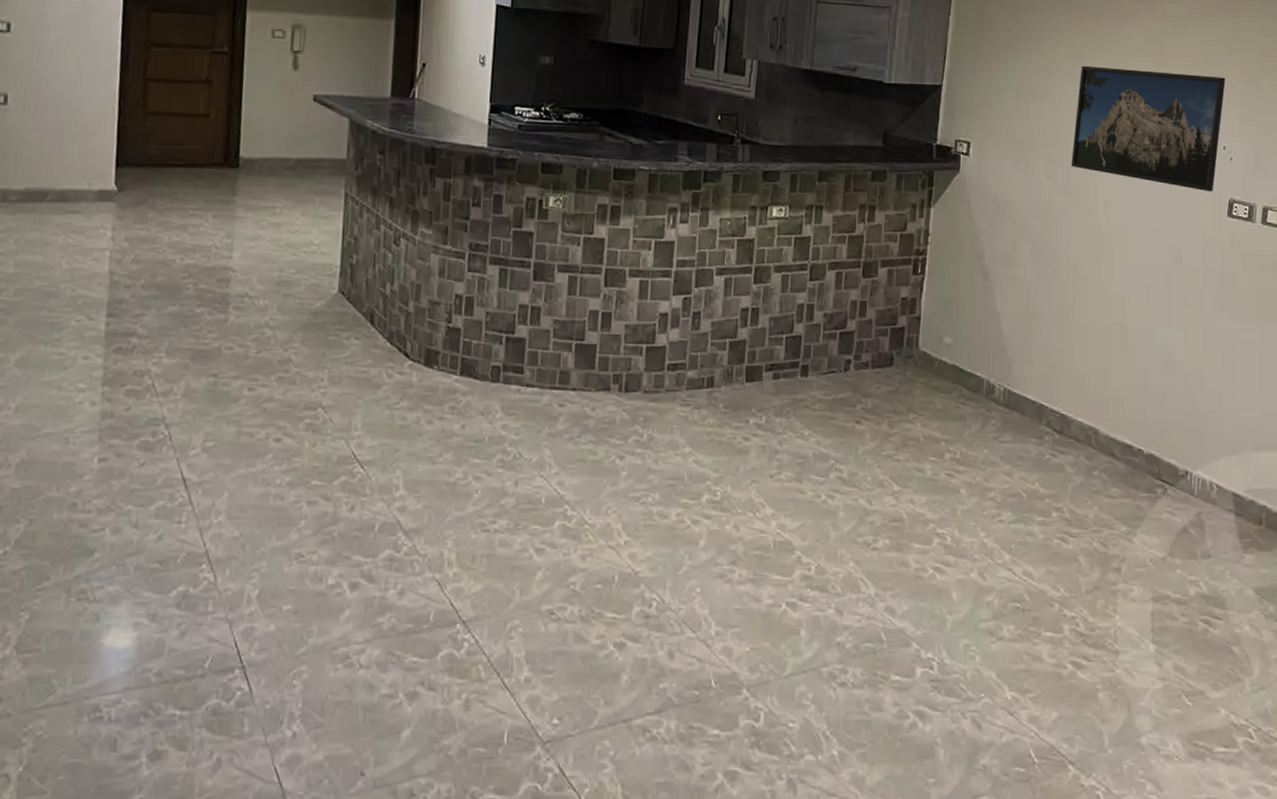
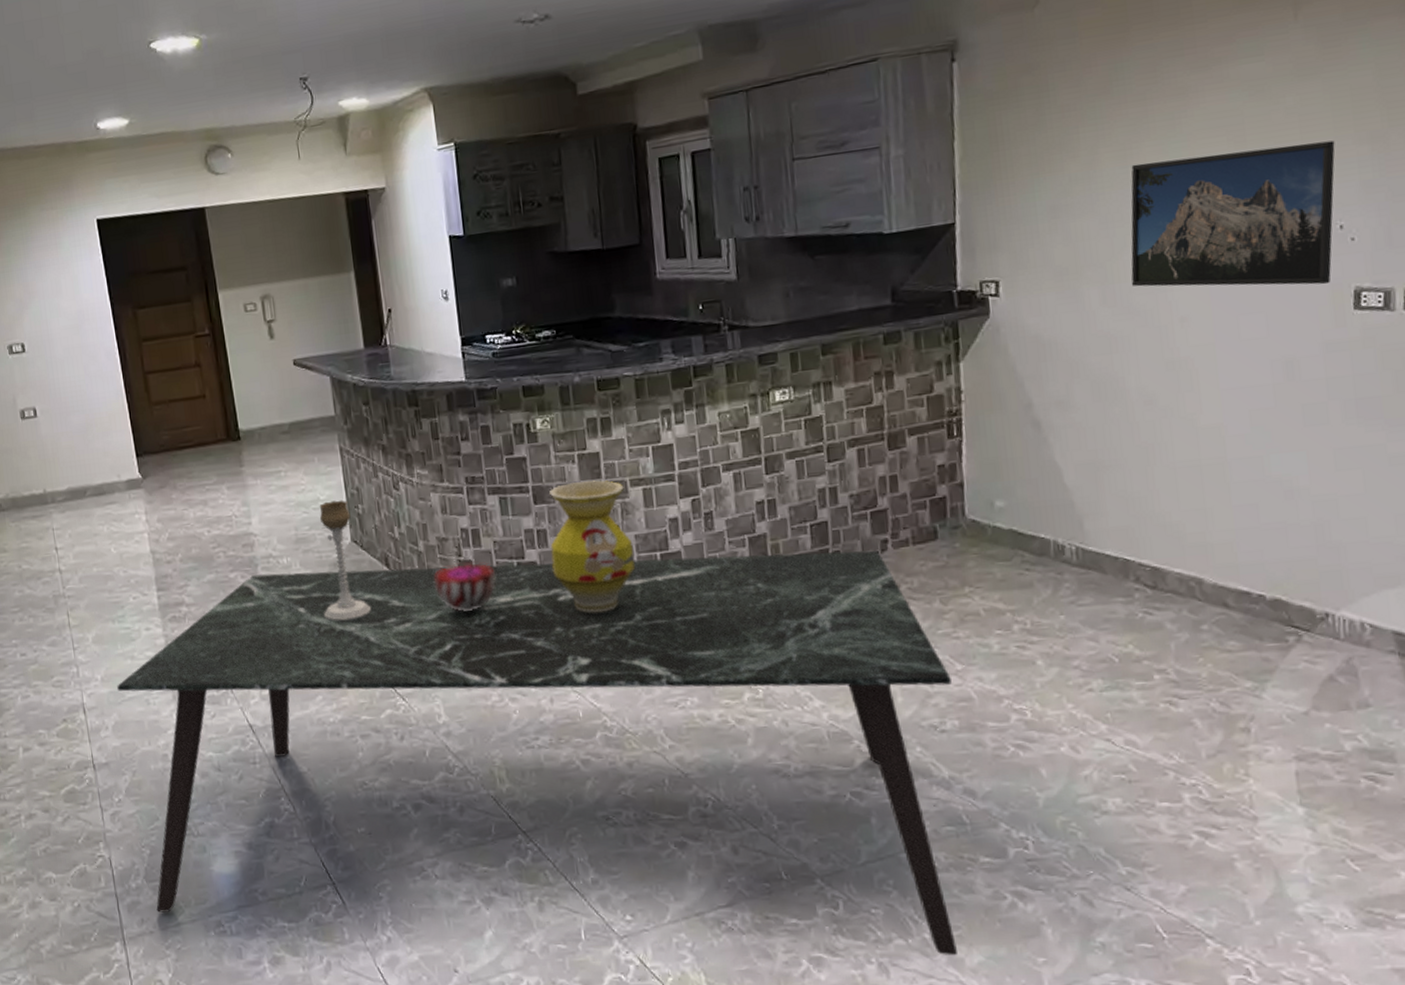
dining table: none [21,313,888,774] -> present [117,550,959,956]
candle holder: none [293,246,345,375] -> present [319,500,371,621]
decorative bowl: none [418,330,481,381] -> present [435,562,495,612]
vase: none [540,264,623,398] -> present [549,480,635,613]

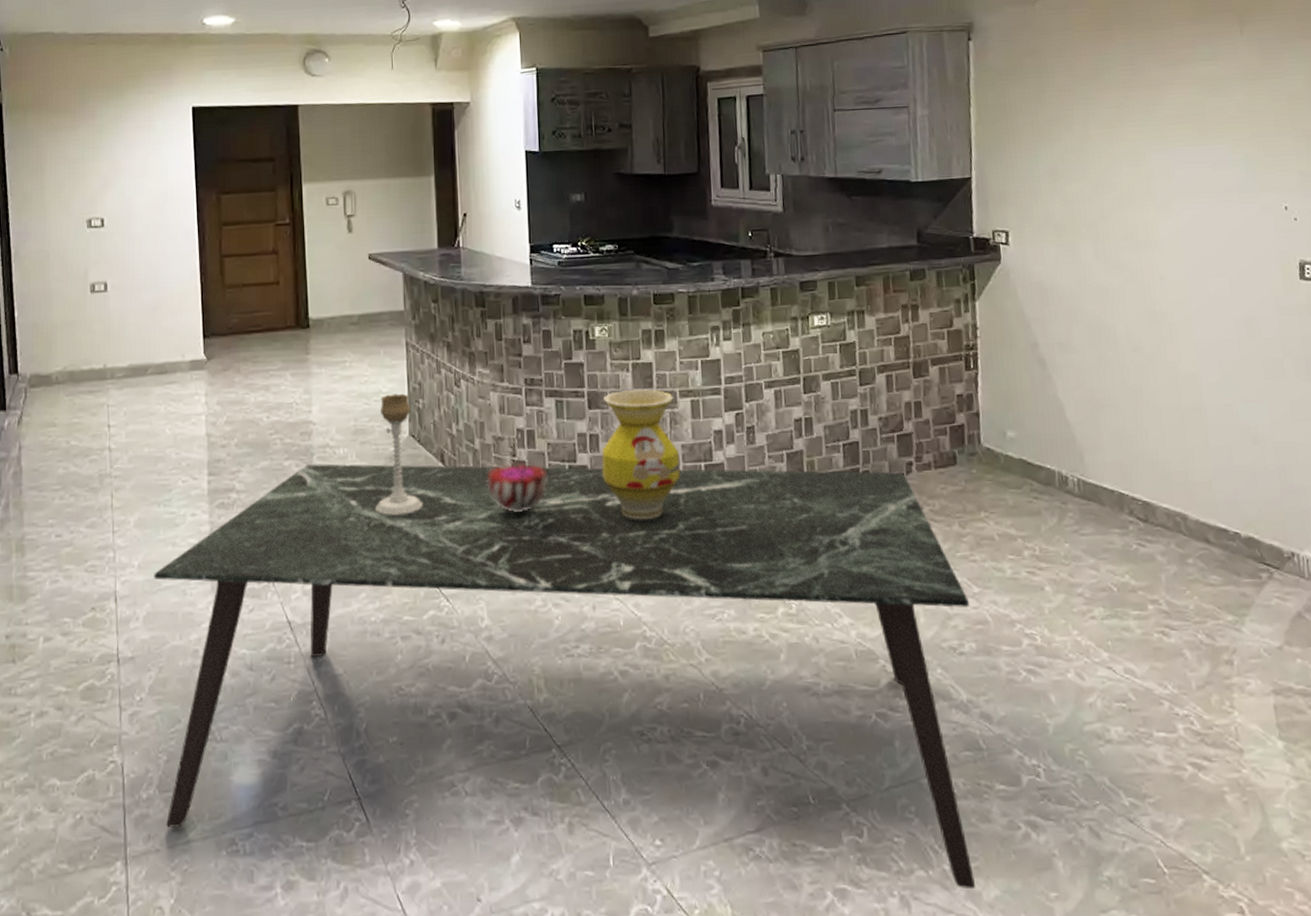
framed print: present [1131,140,1335,287] -> none [1116,135,1281,256]

